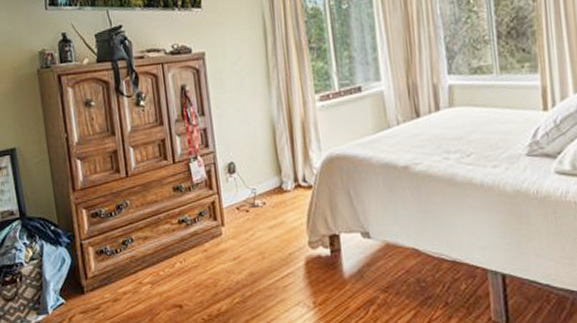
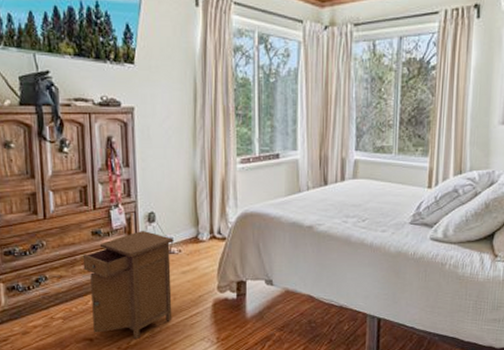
nightstand: none [166,182,263,306] -> present [82,230,174,340]

